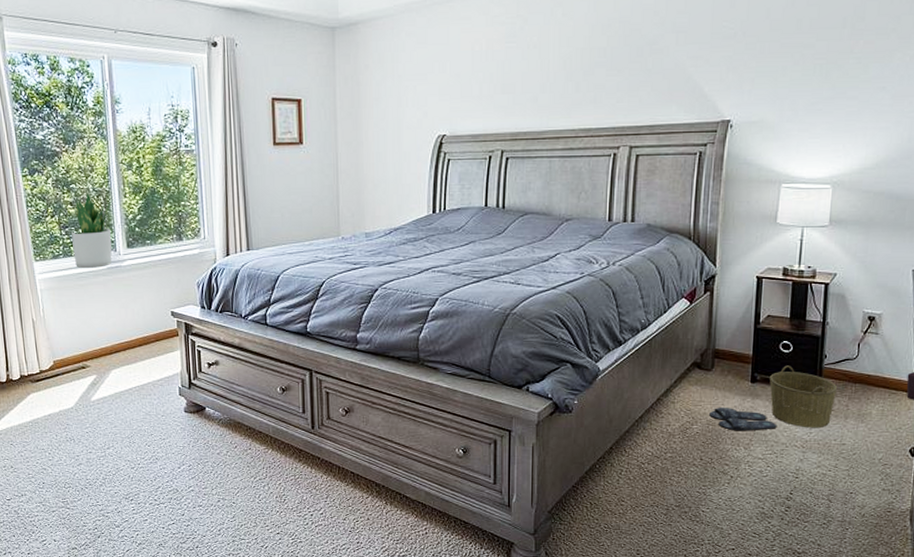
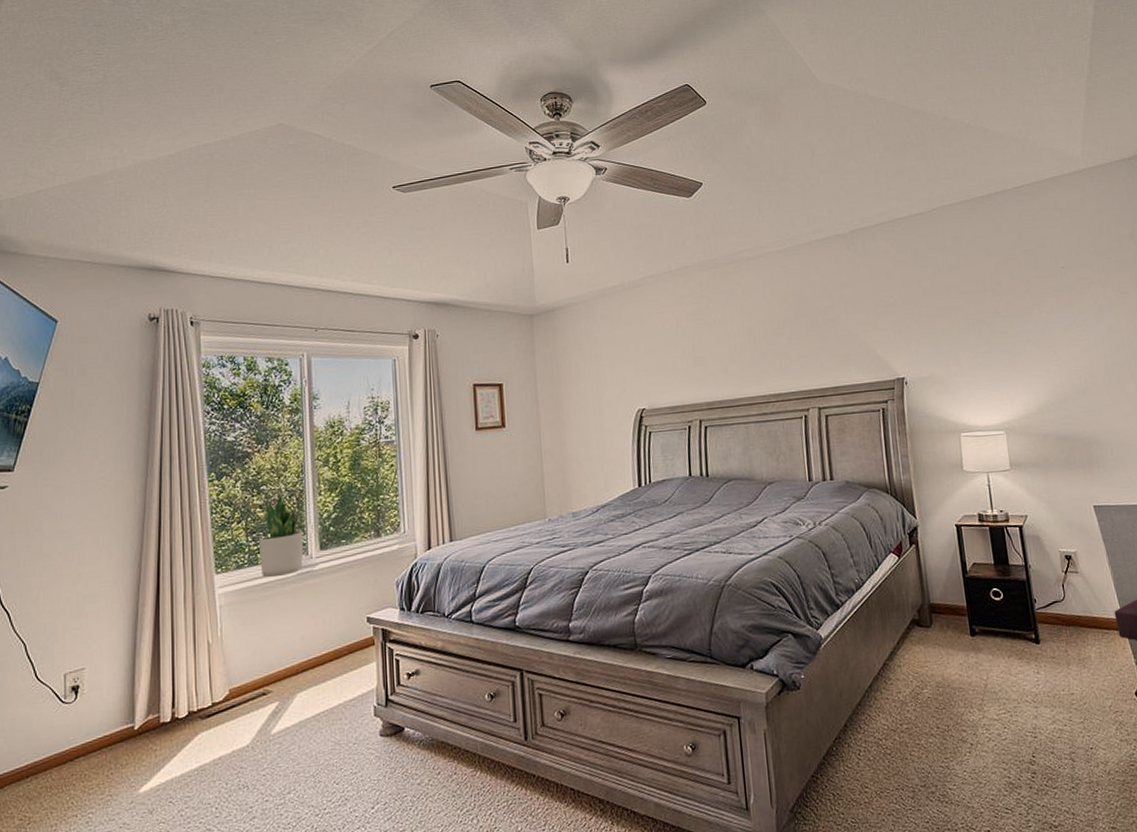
slippers: present [709,408,777,431] -> none [937,666,1005,691]
basket: present [769,365,838,428] -> none [987,614,1054,680]

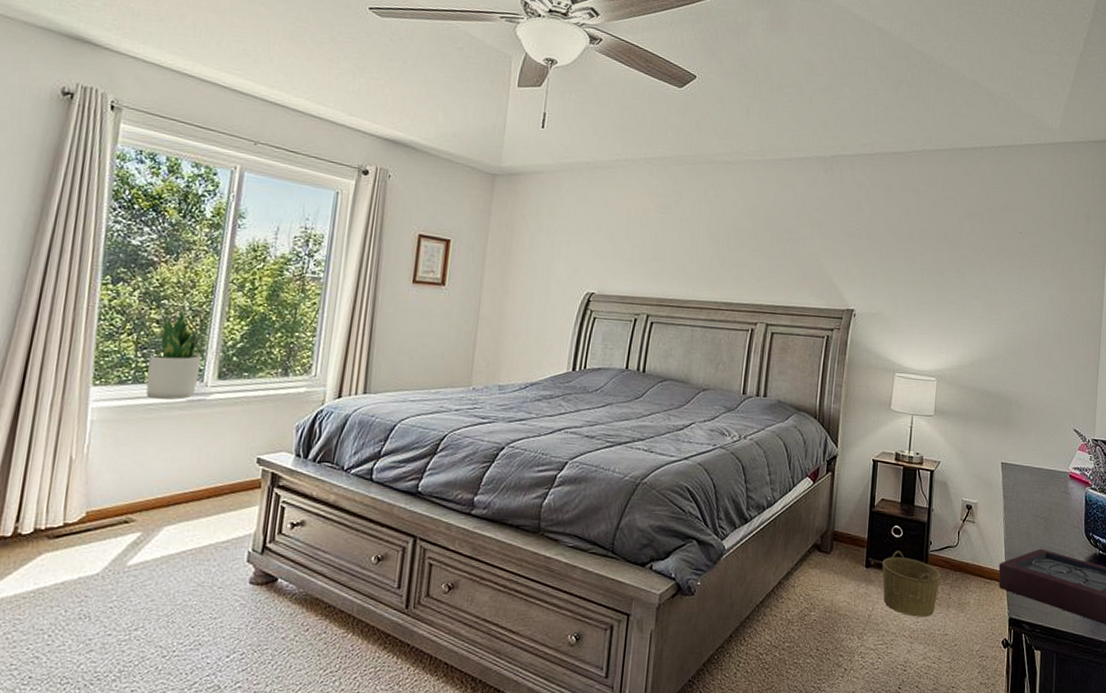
basket: none [987,614,1054,680] -> present [882,551,941,617]

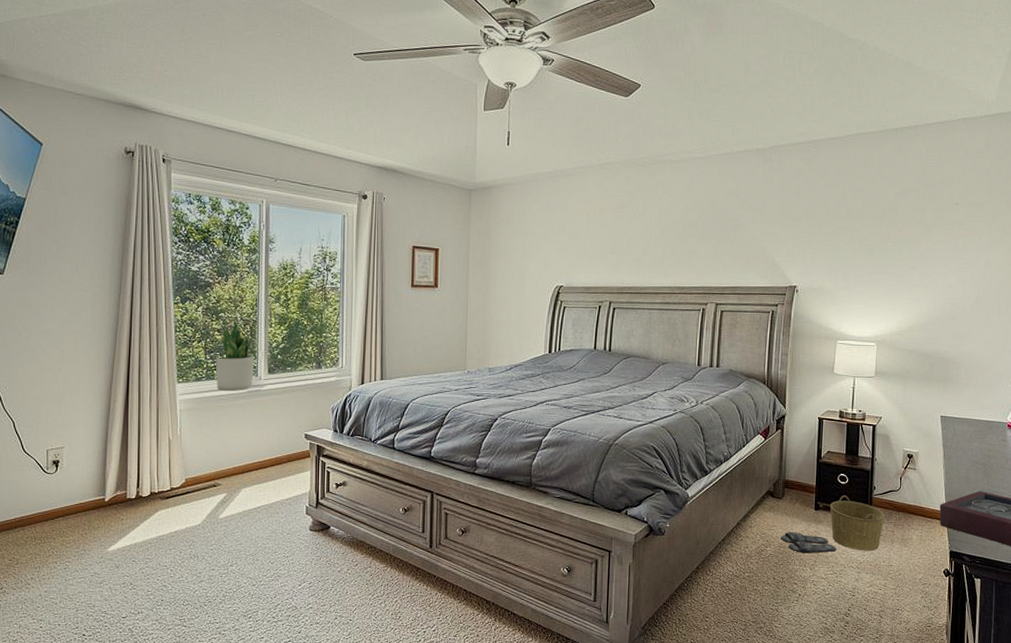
slippers: none [827,593,888,619] -> present [781,532,837,554]

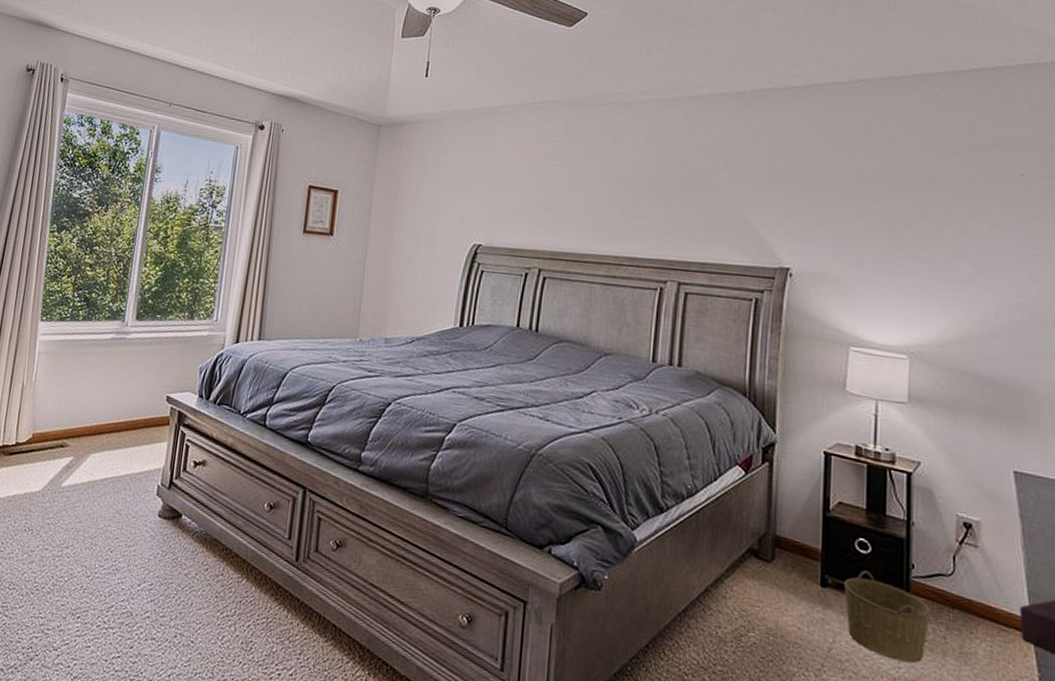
planter: present [216,323,259,392] -> none [80,258,133,338]
slippers: present [781,532,837,554] -> none [769,613,856,655]

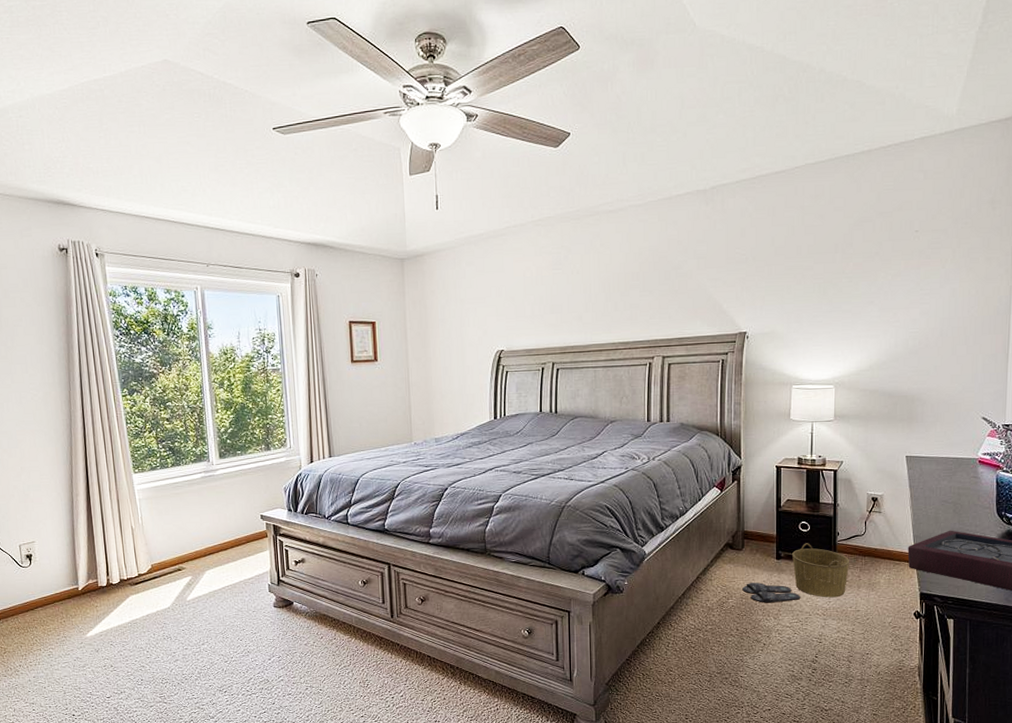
slippers: none [769,613,856,655] -> present [742,582,801,603]

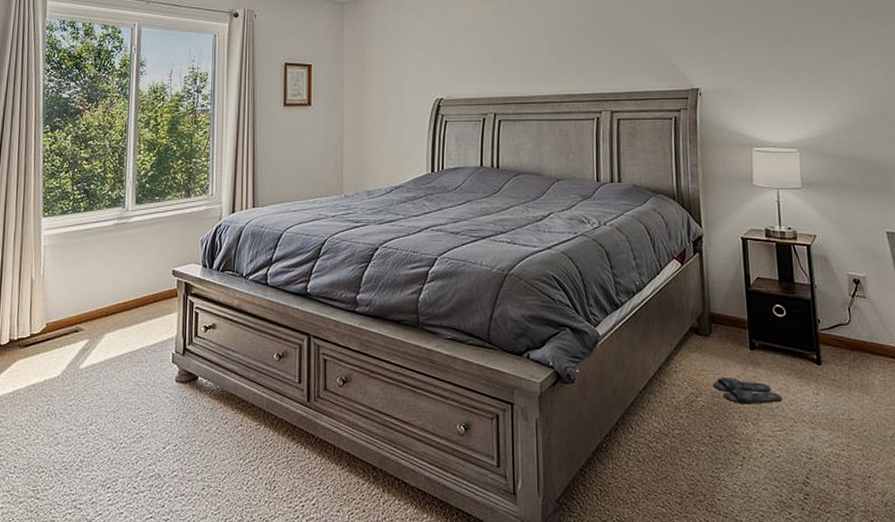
basket: present [792,543,850,598] -> none [768,331,837,401]

